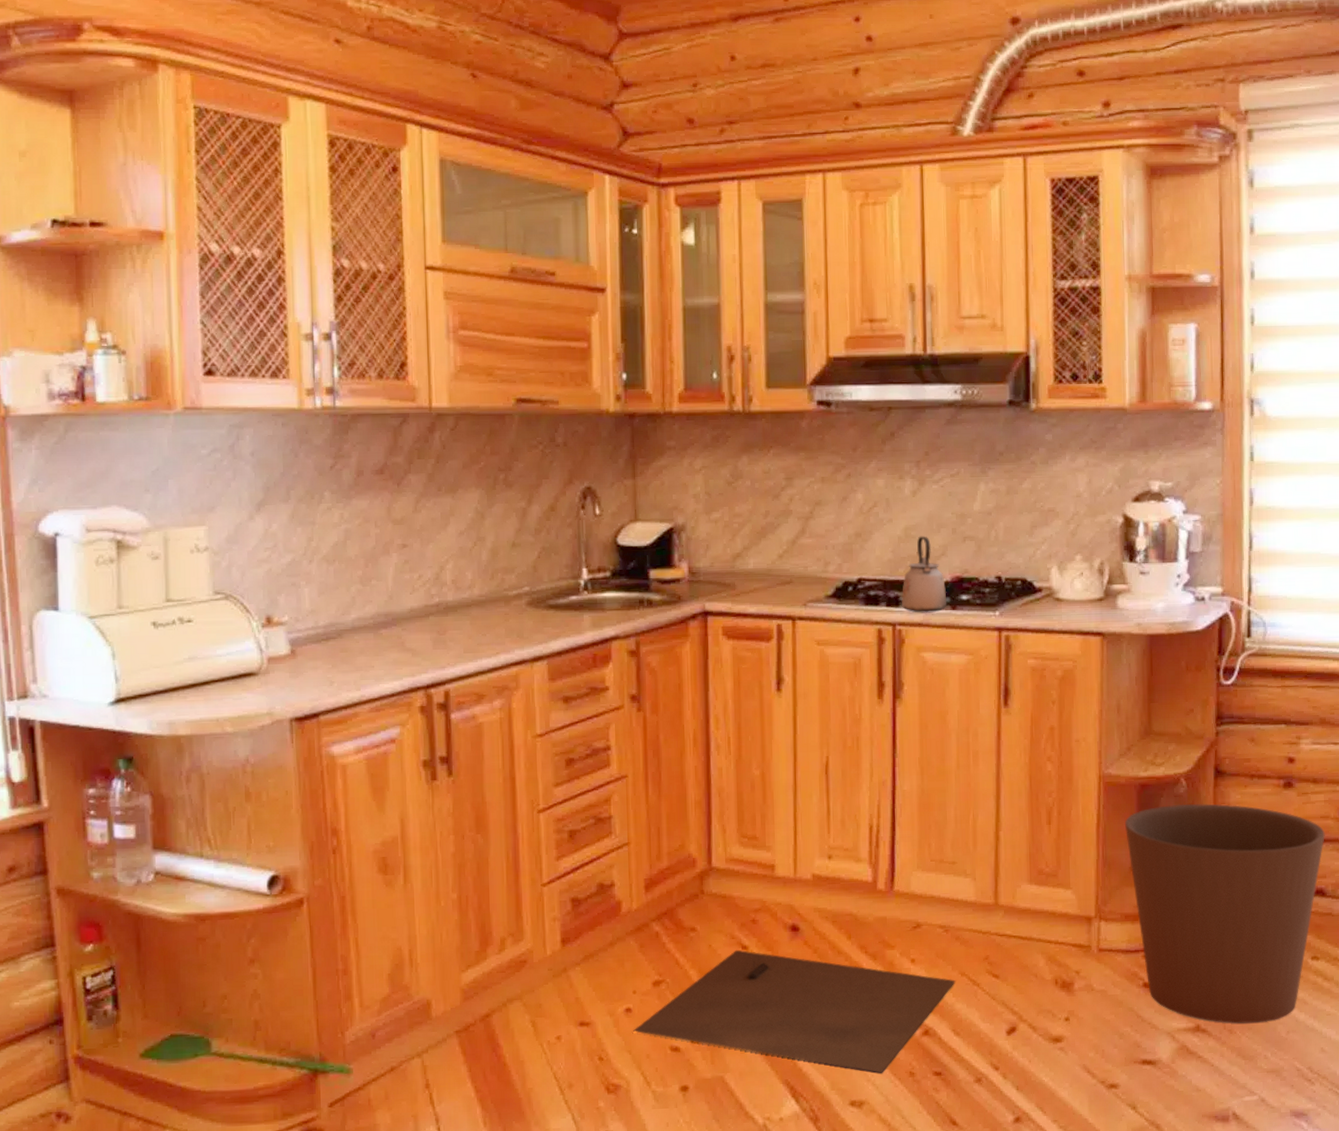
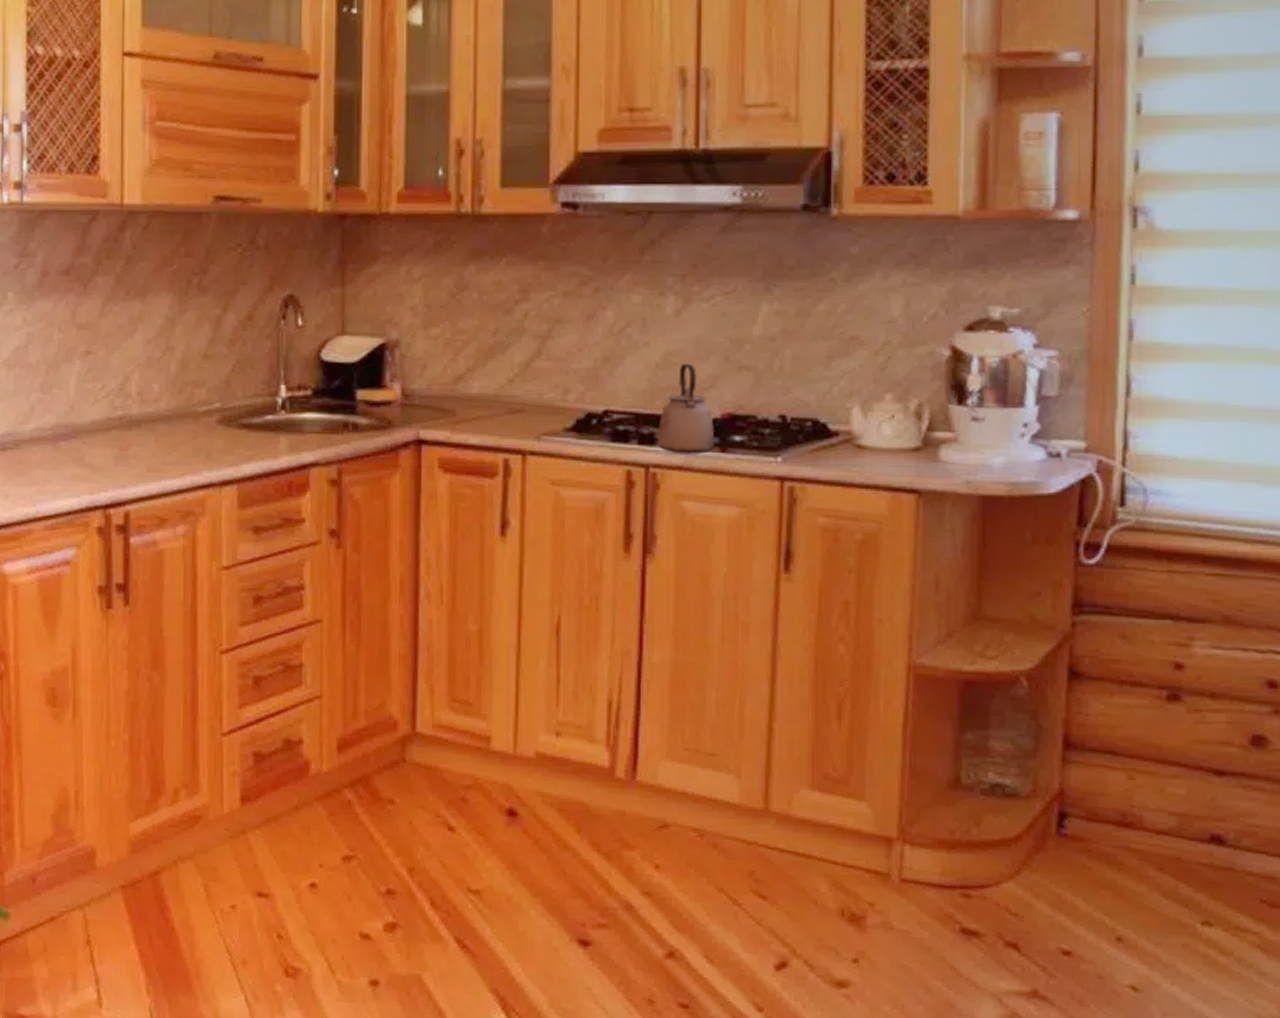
floor mat: present [633,949,955,1073] -> none [318,830,710,996]
basket: present [1125,803,1325,1023] -> none [942,709,1226,998]

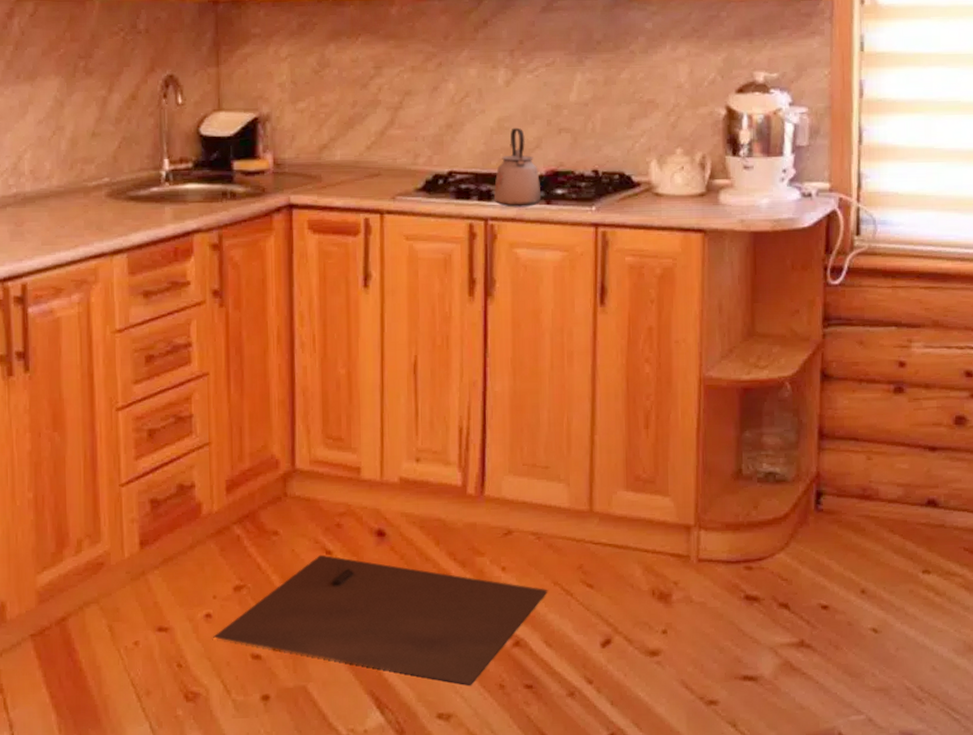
floor mat: none [318,830,710,996] -> present [213,554,548,685]

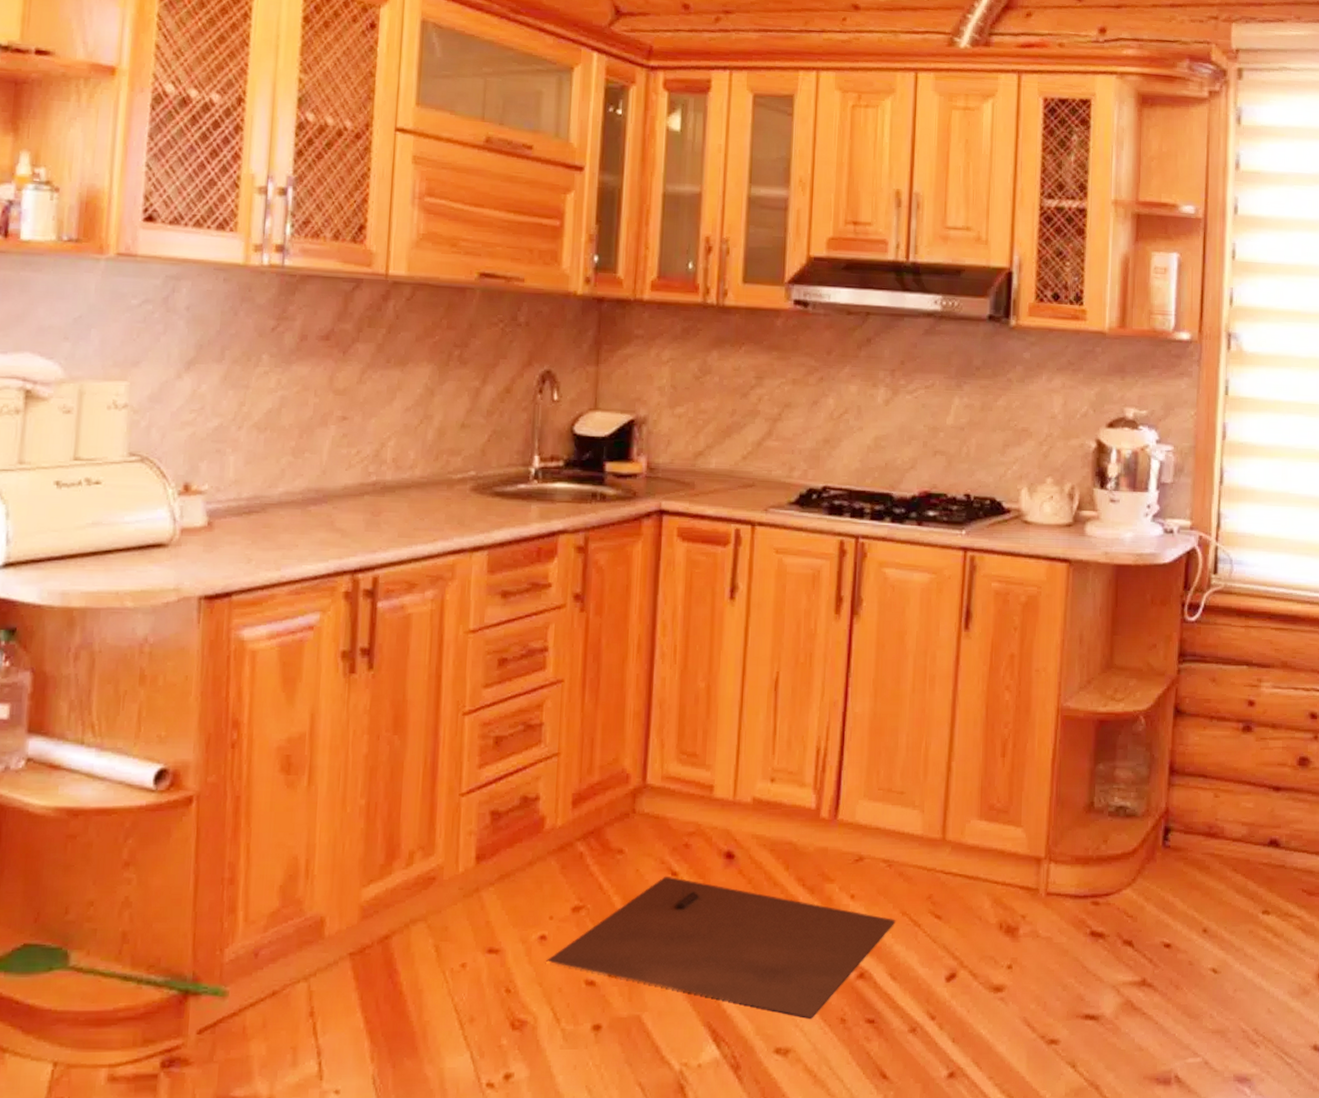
kettle: present [493,127,542,208] -> none [866,447,913,528]

